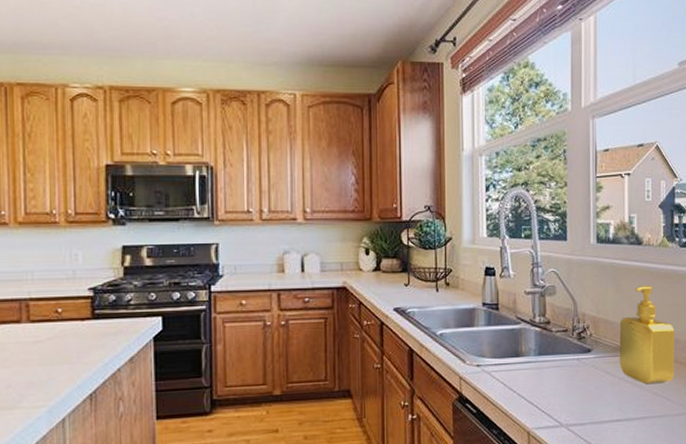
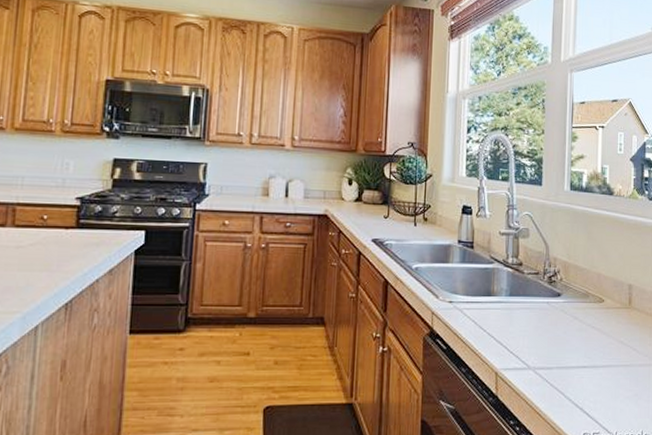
soap dispenser: present [619,285,675,385] -> none [588,234,642,333]

